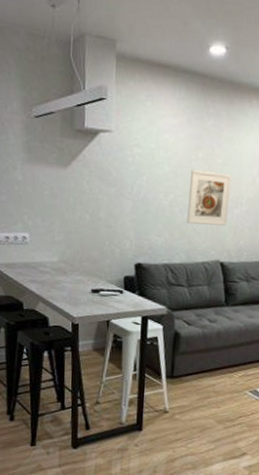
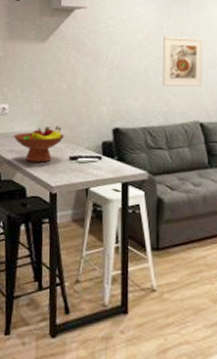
fruit bowl: none [34,258,86,294] -> present [13,126,64,163]

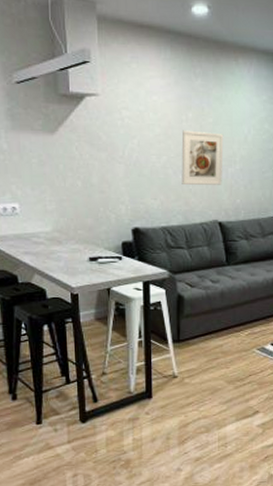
fruit bowl: present [13,126,64,163] -> none [27,226,82,264]

